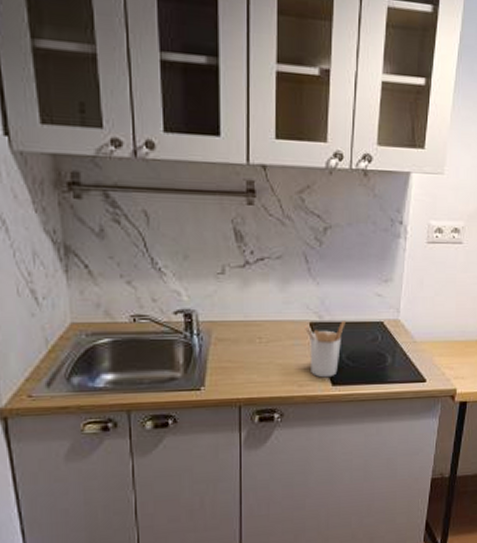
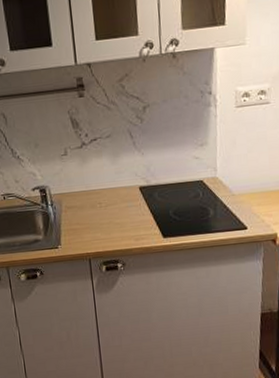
utensil holder: present [305,321,346,378] -> none [136,182,170,232]

